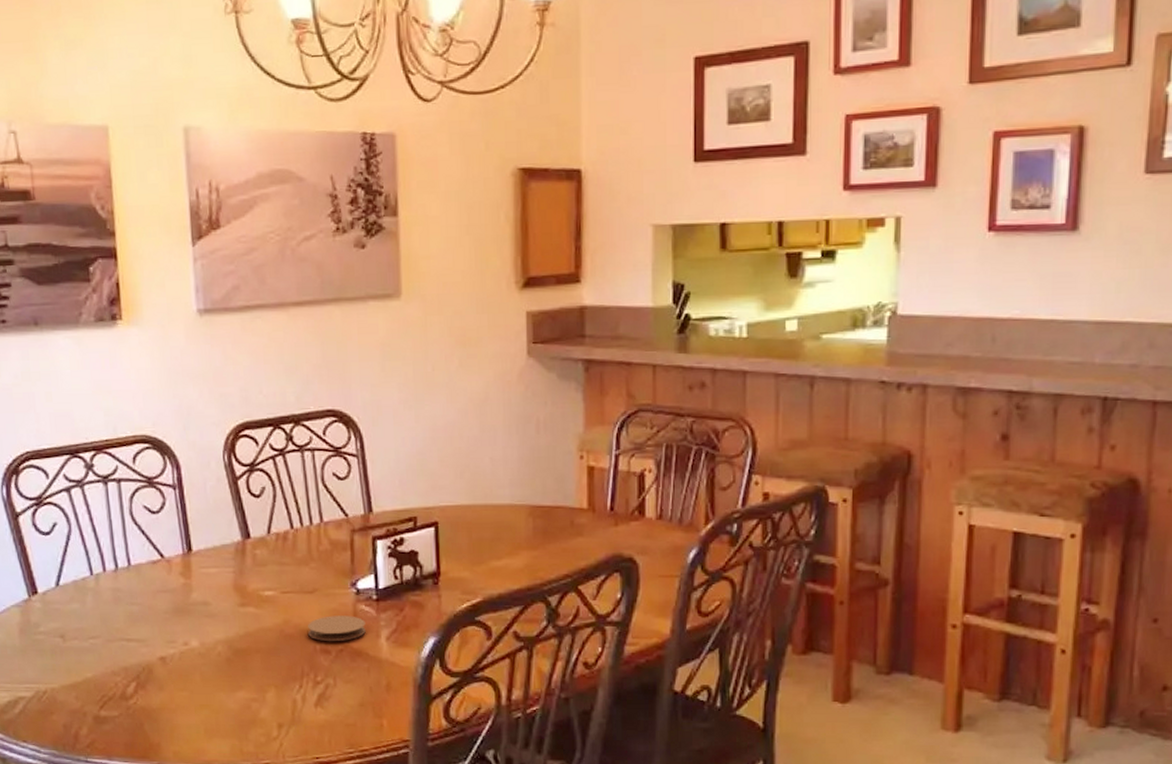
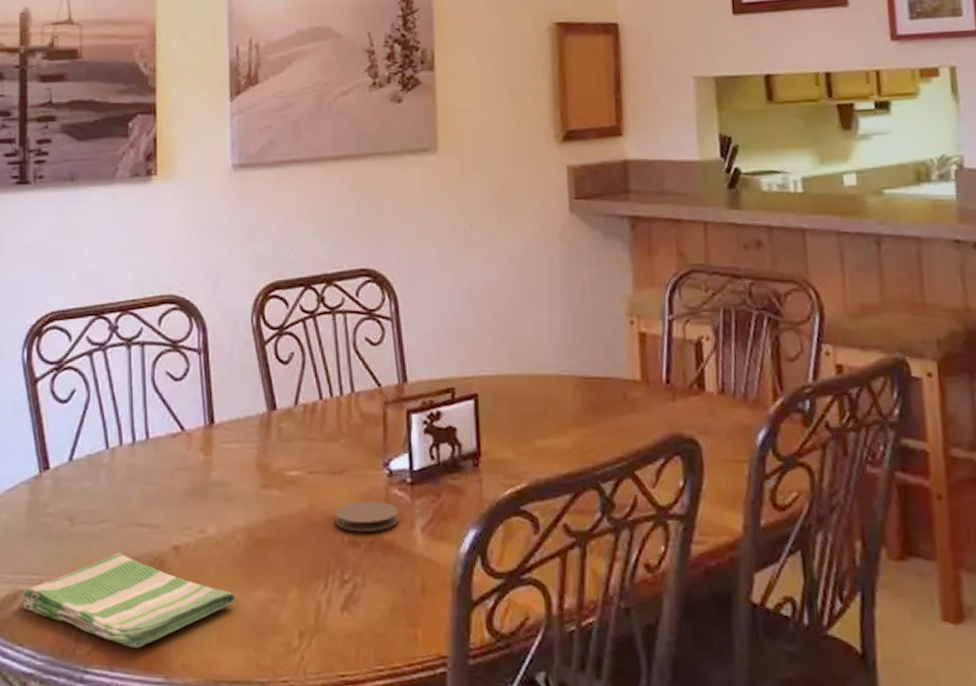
dish towel: none [22,663,220,741] -> present [21,552,236,648]

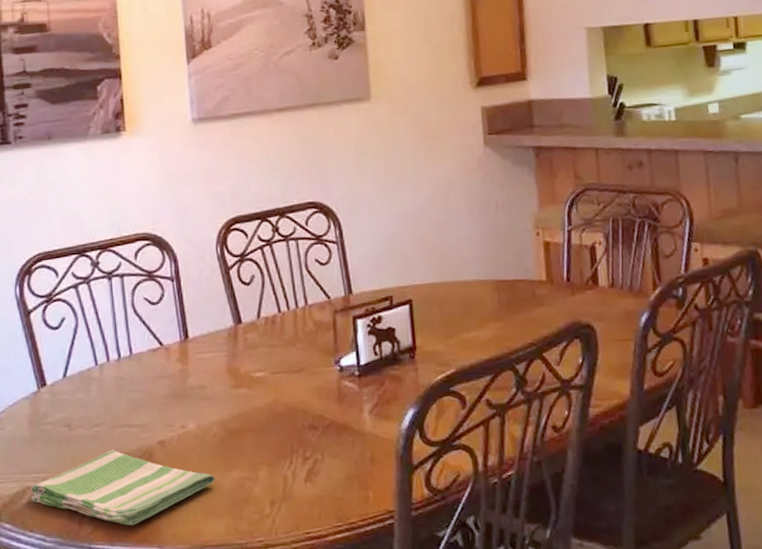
coaster: present [335,501,399,533] -> none [296,392,350,418]

